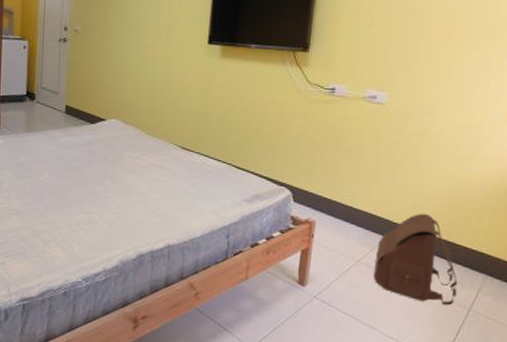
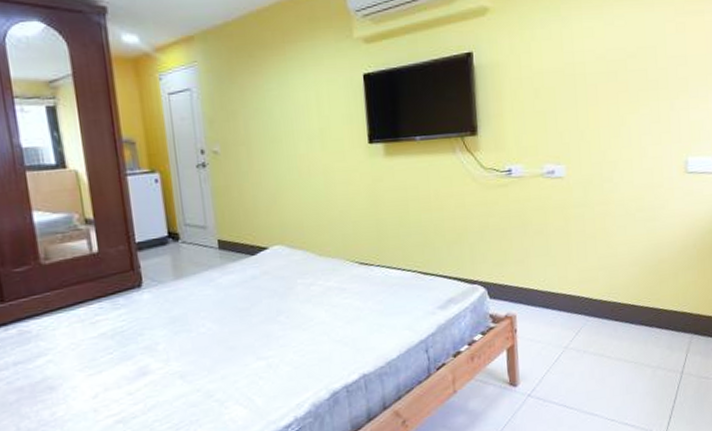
satchel: present [373,213,458,306] -> none [582,283,667,375]

